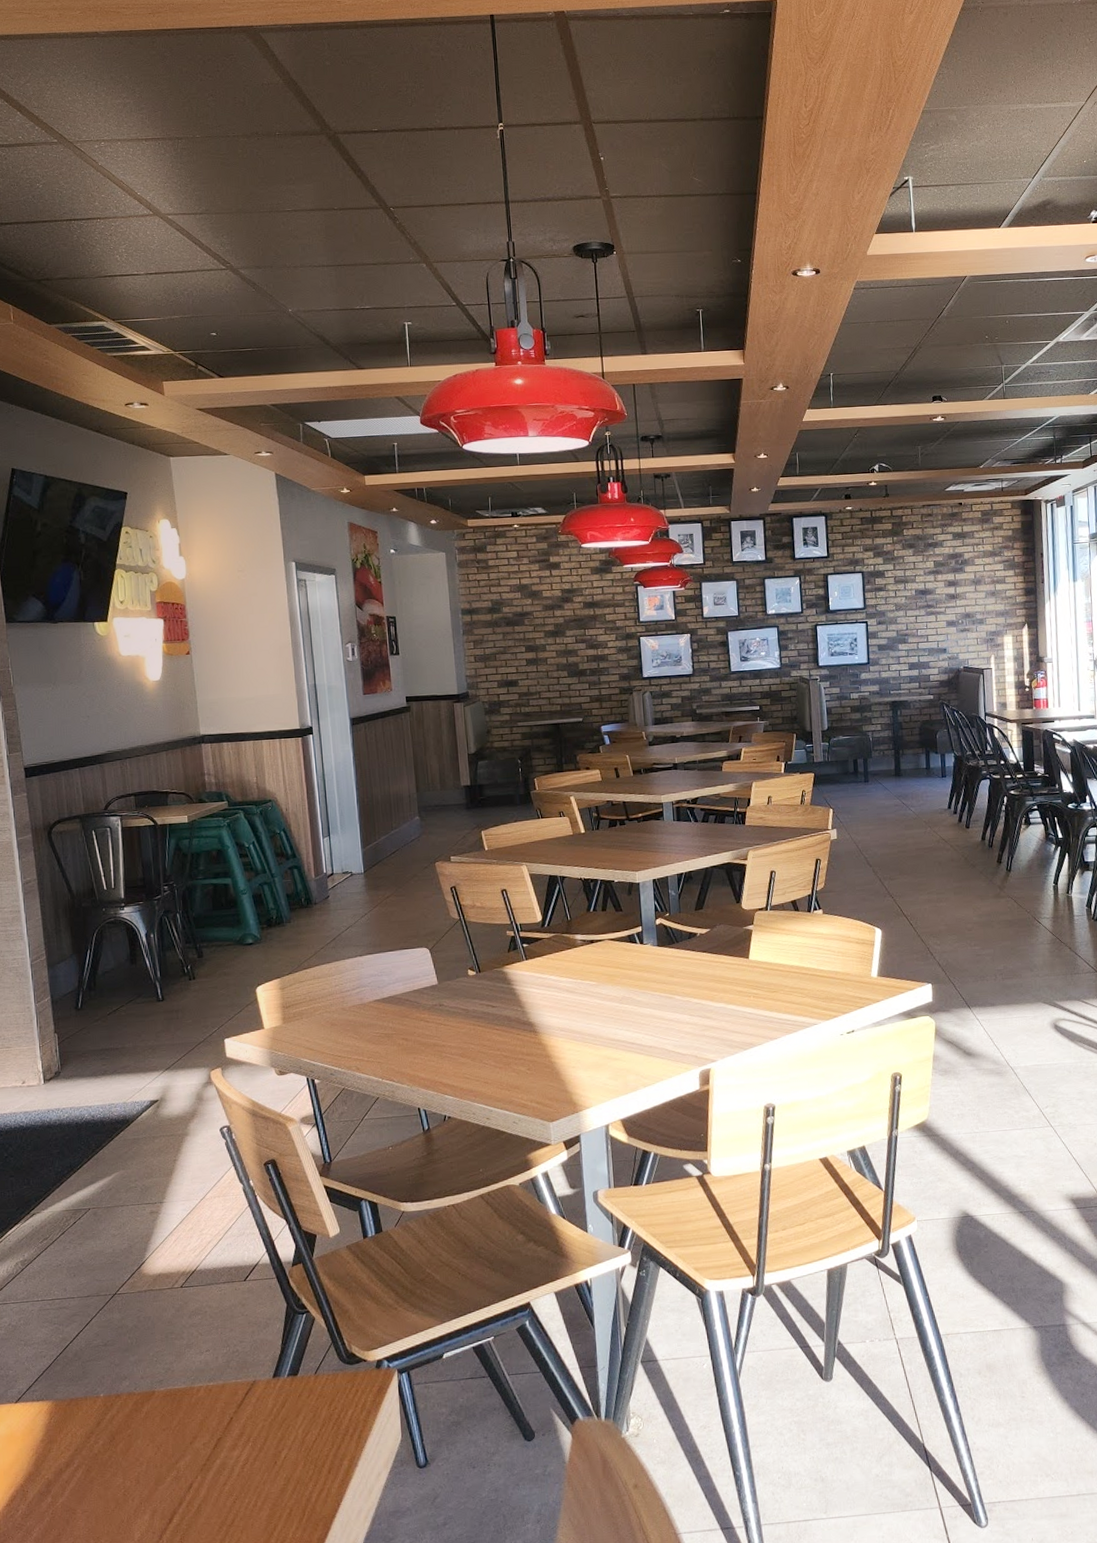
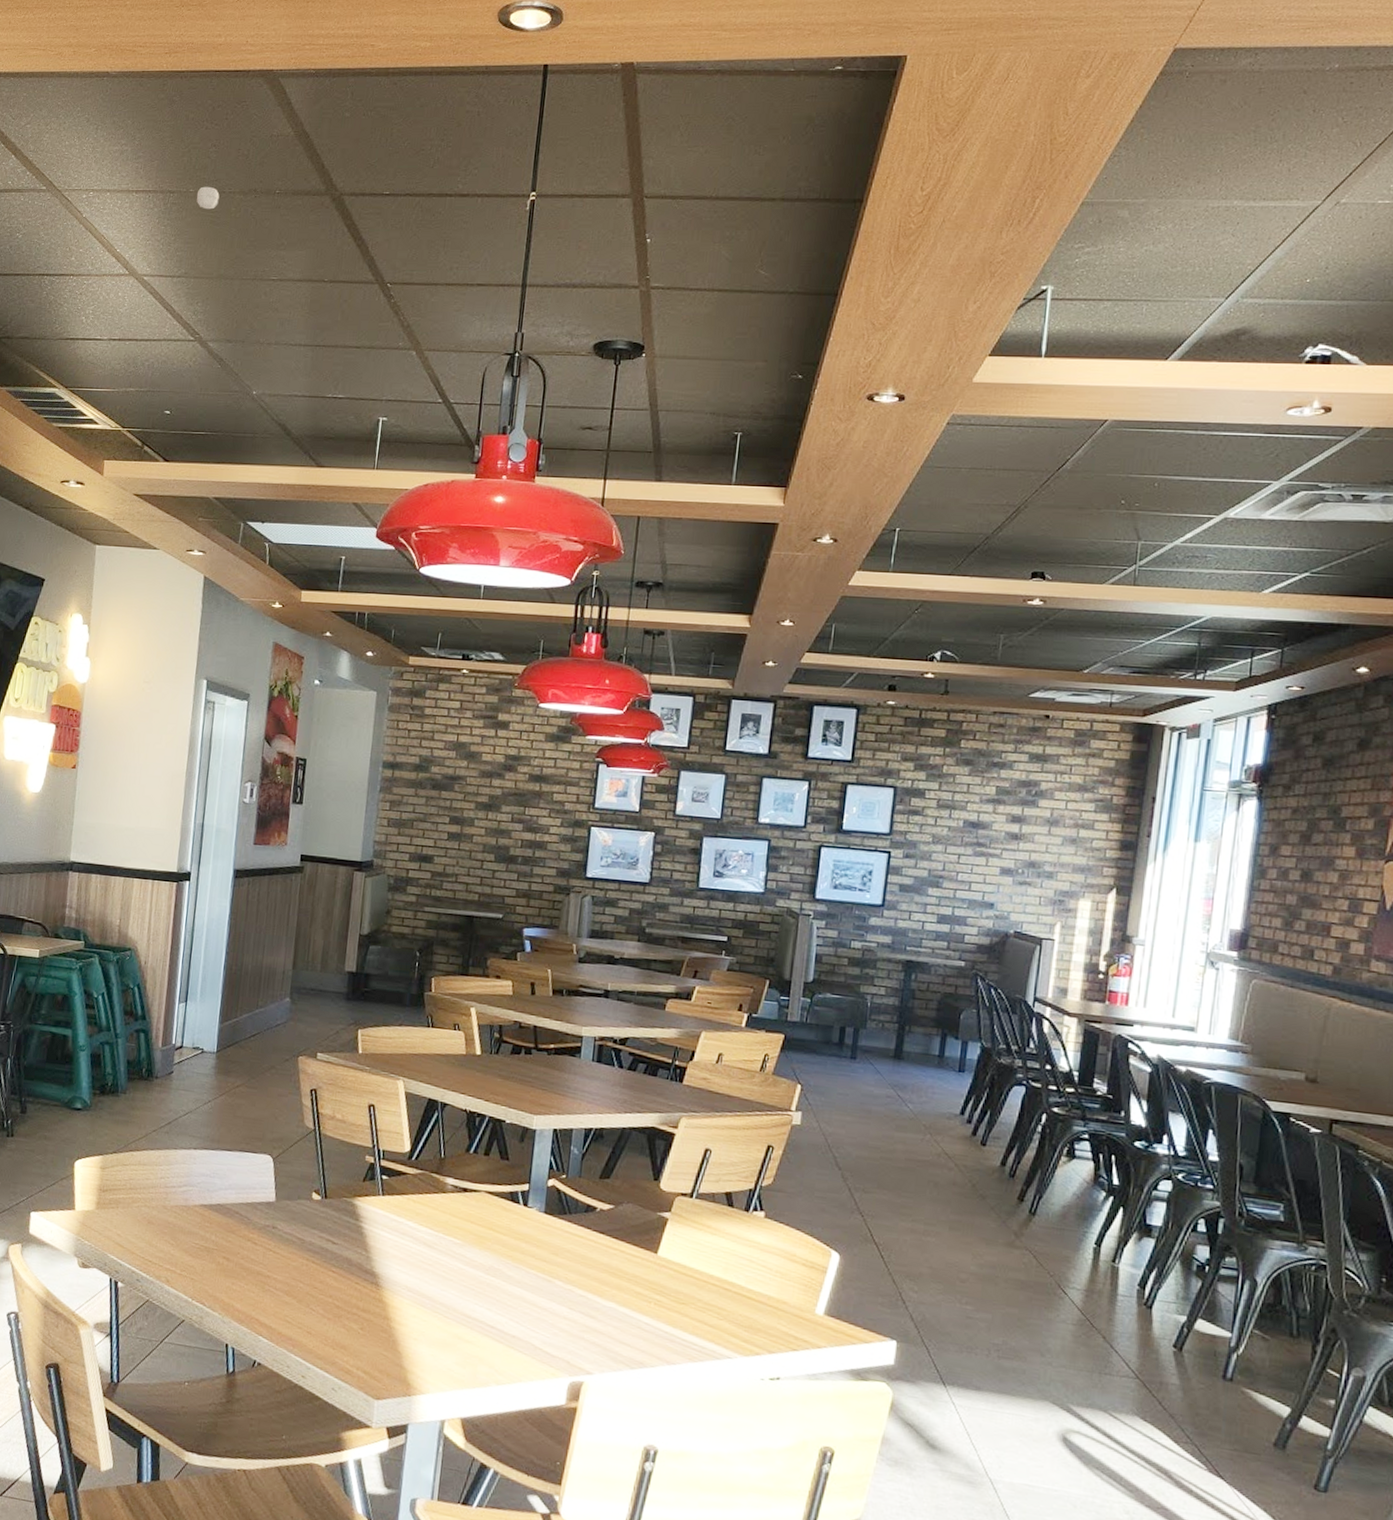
smoke detector: none [203,132,225,153] -> present [196,186,220,210]

